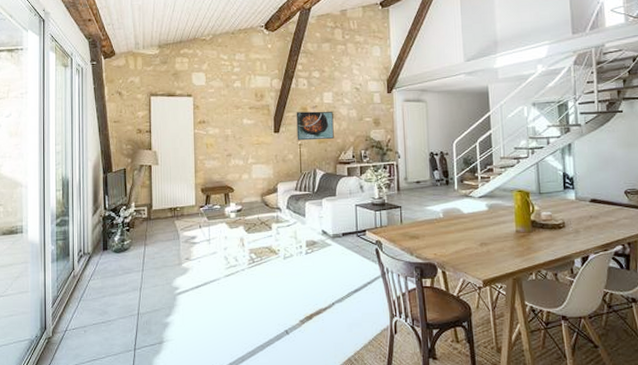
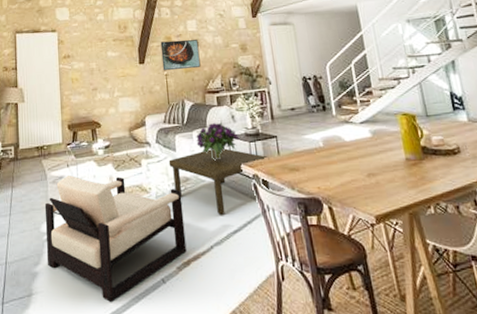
armchair: none [176,236,310,351] -> present [44,175,187,303]
coffee table: none [298,216,392,276] -> present [168,148,269,215]
bouquet: none [325,191,365,227] -> present [196,121,239,161]

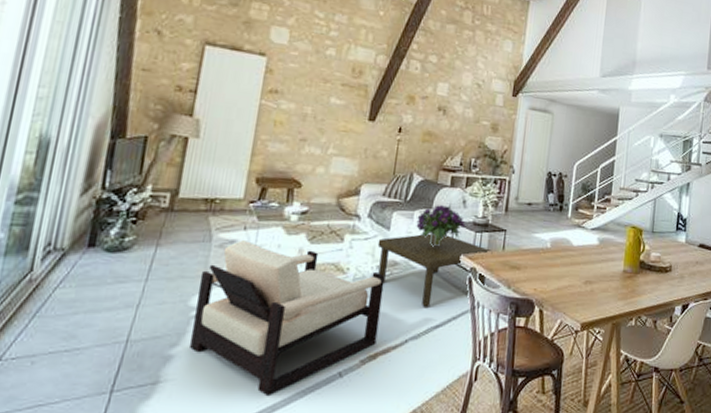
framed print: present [160,39,201,71] -> none [396,100,446,139]

